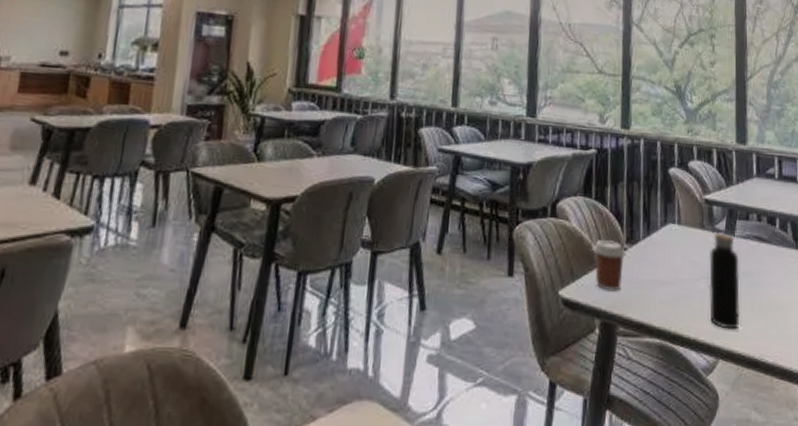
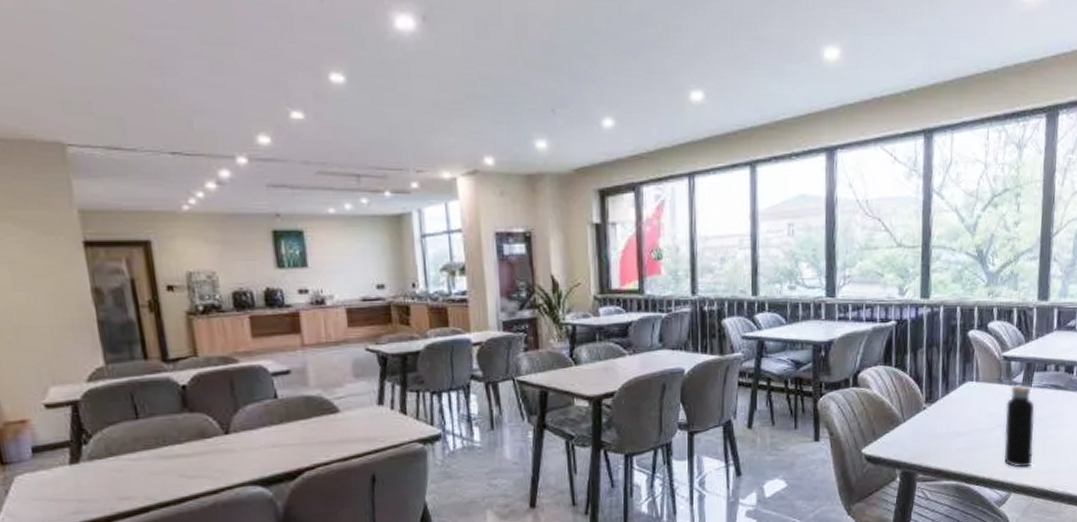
coffee cup: present [591,239,627,291] -> none [891,401,926,446]

